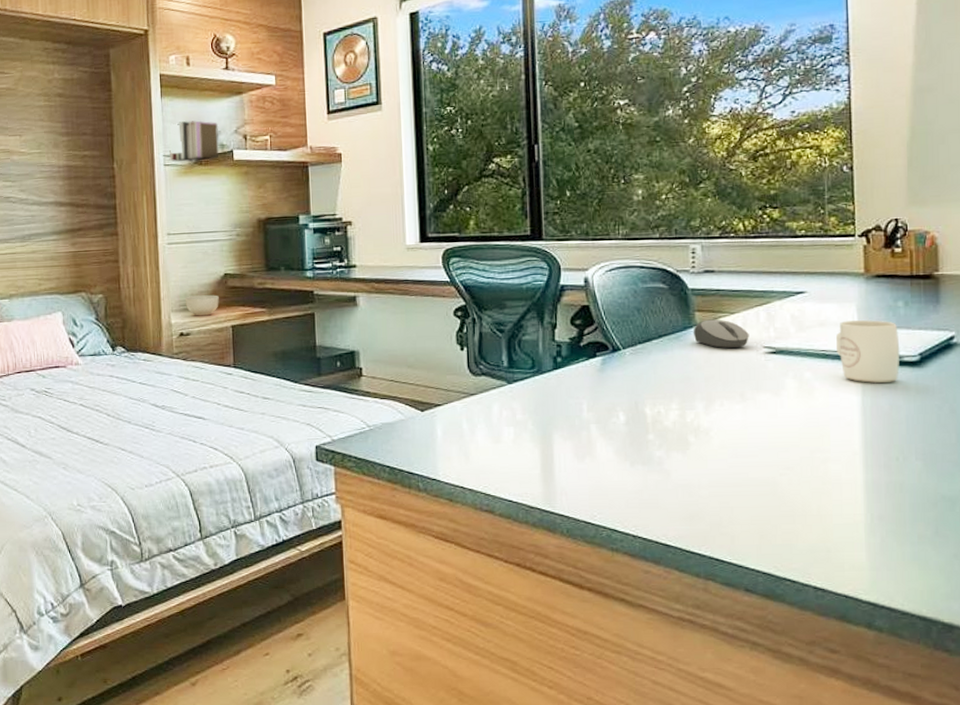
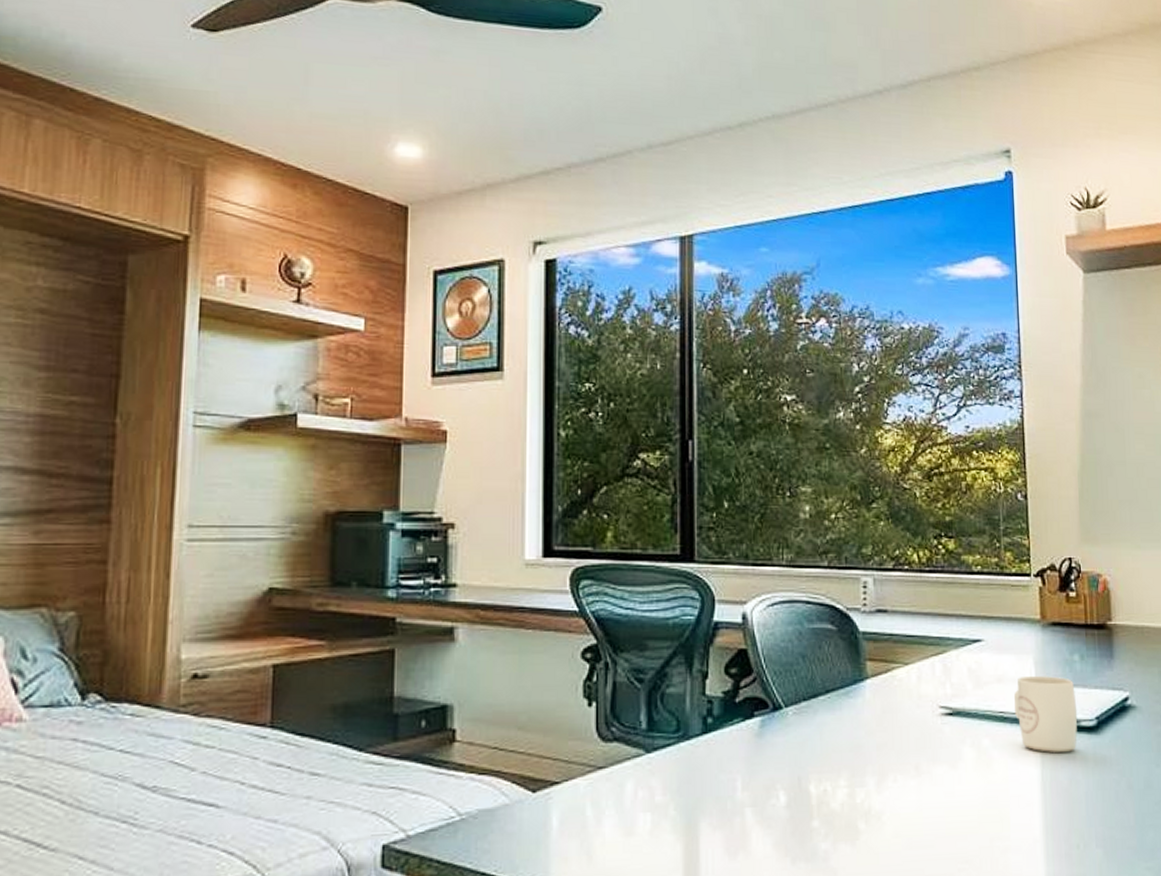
books: present [169,120,219,162] -> none [201,367,280,425]
bowl: present [184,295,220,316] -> none [205,618,259,649]
computer mouse: present [693,319,749,348] -> none [864,671,925,708]

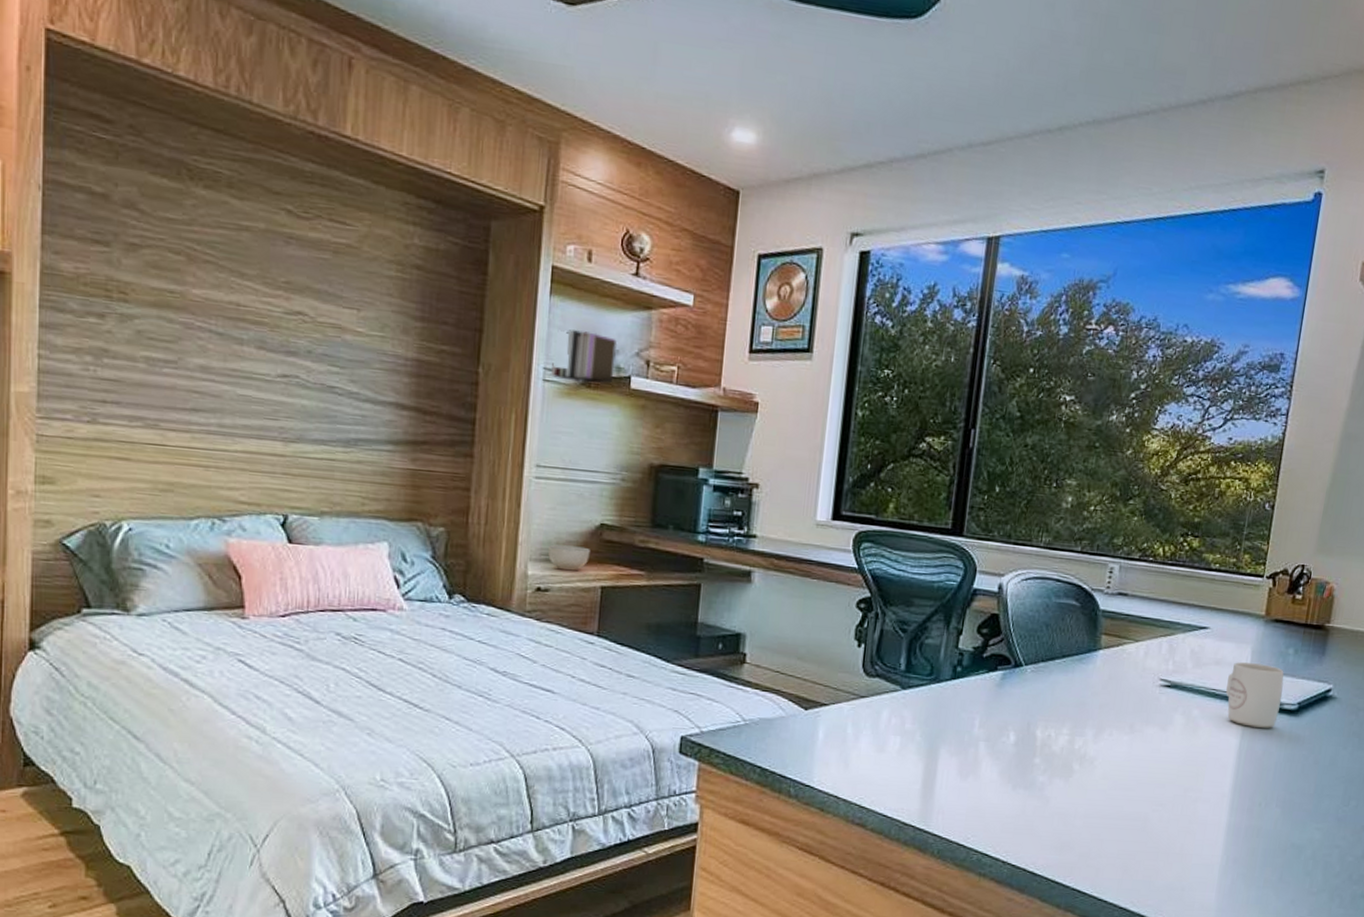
books: none [201,367,280,425] -> present [550,330,618,384]
bowl: none [205,618,259,649] -> present [548,544,592,571]

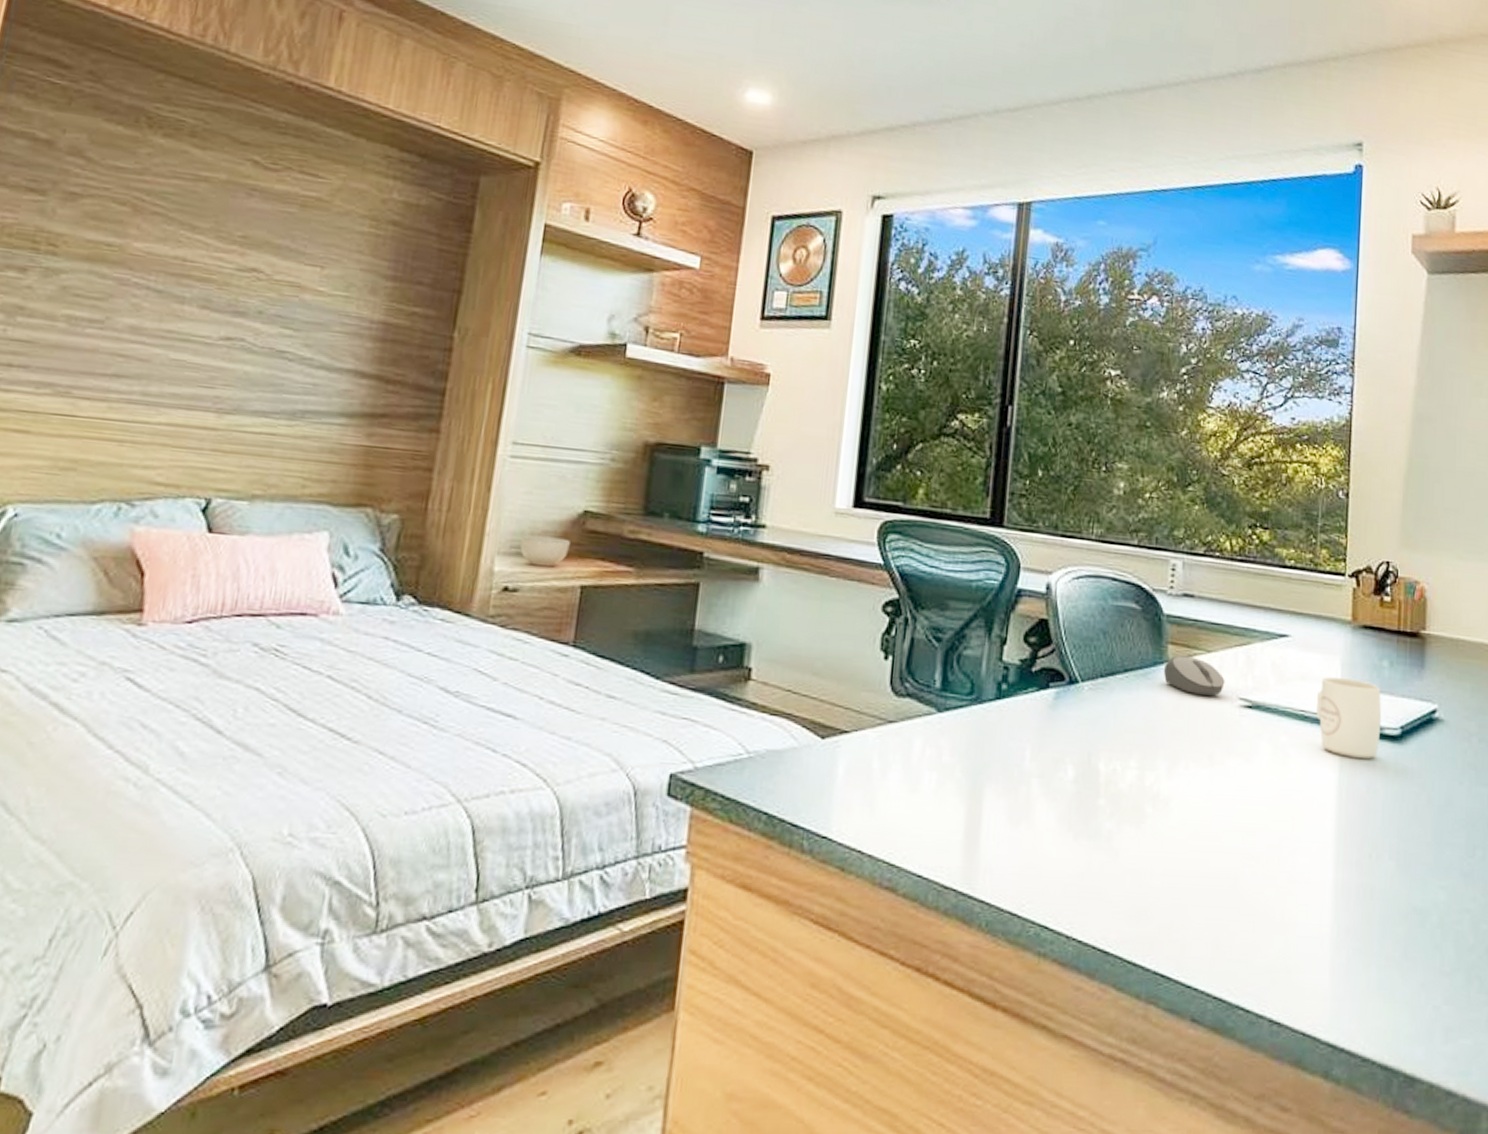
books: present [550,330,618,384] -> none [535,292,614,352]
computer mouse: none [1096,644,1149,677] -> present [1163,655,1225,696]

